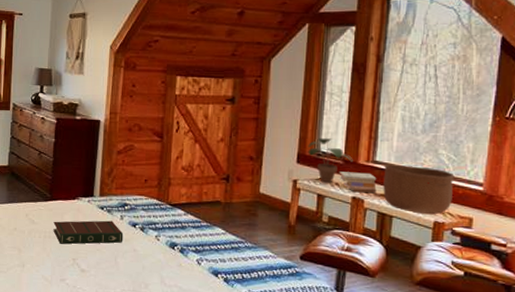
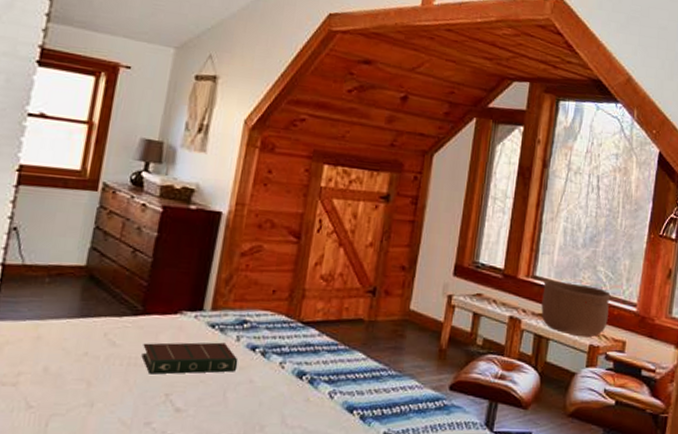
potted plant: present [308,137,353,182] -> none [466,247,513,299]
books: present [339,171,377,194] -> none [497,287,536,313]

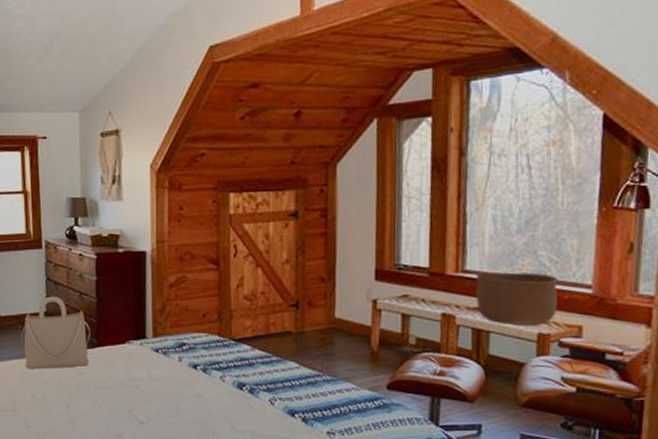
handbag: none [43,248,138,337] -> present [21,296,91,369]
book: present [141,342,239,375] -> none [103,364,184,395]

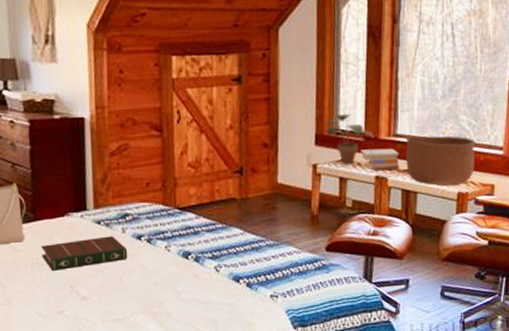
book: none [103,364,184,395] -> present [41,236,128,271]
potted plant: none [386,248,440,299] -> present [326,113,374,163]
books: none [424,284,469,309] -> present [360,148,400,171]

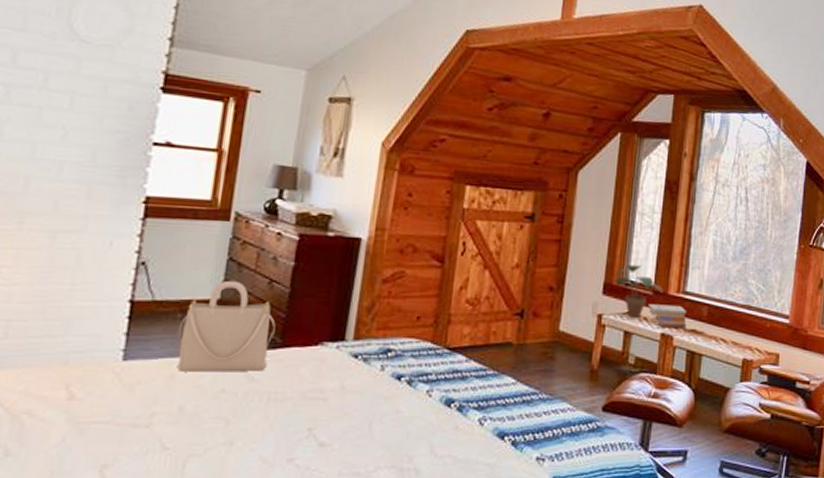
book: present [41,236,128,271] -> none [282,373,384,409]
basket: present [406,135,476,186] -> none [693,295,763,350]

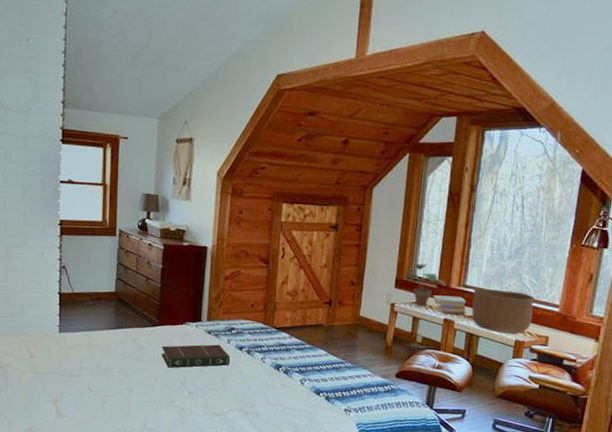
handbag: present [177,280,276,372] -> none [91,278,153,342]
book: none [282,373,384,409] -> present [161,344,230,368]
basket: none [693,295,763,350] -> present [471,288,535,333]

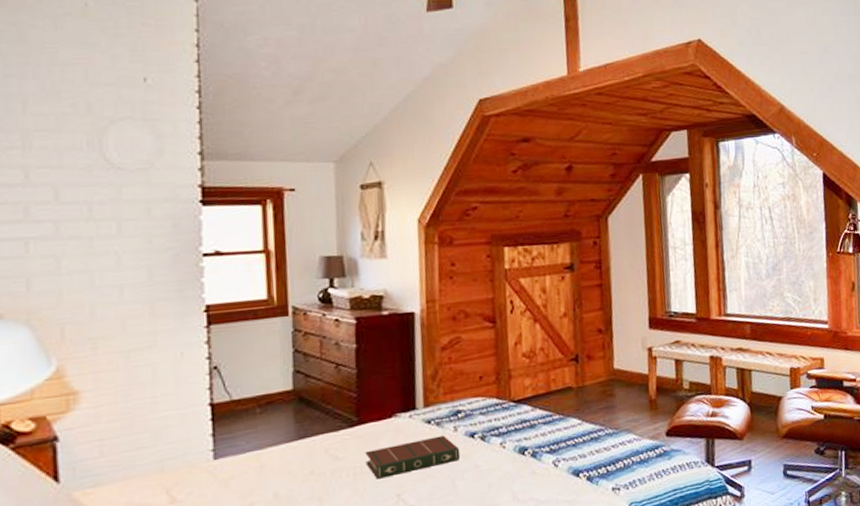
potted plant: present [405,263,446,305] -> none [658,295,706,345]
books: present [433,295,467,316] -> none [693,327,733,351]
basket: present [471,288,535,333] -> none [736,312,803,363]

